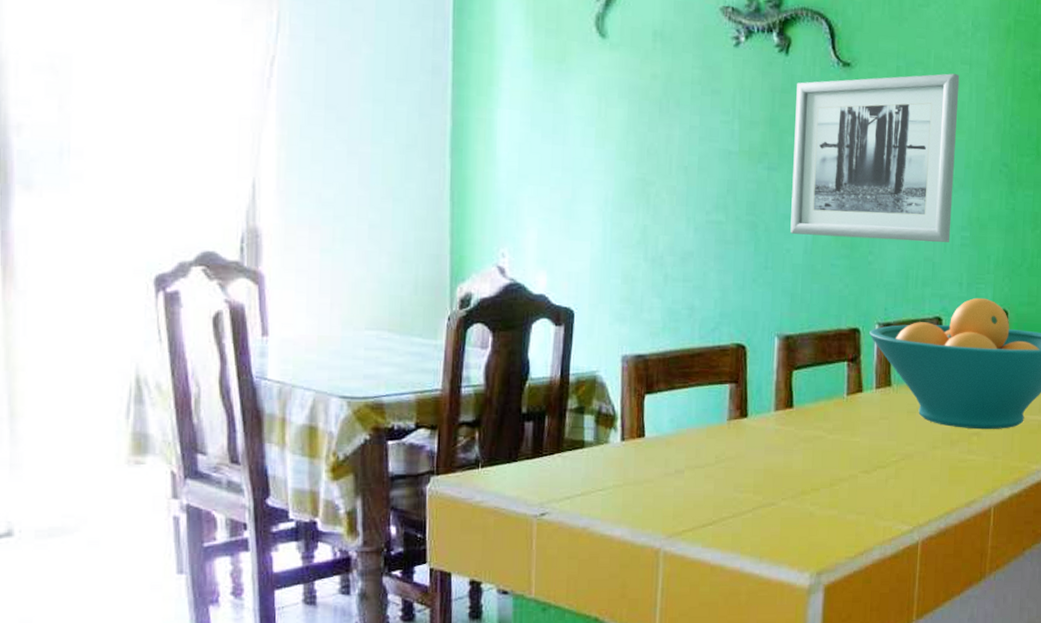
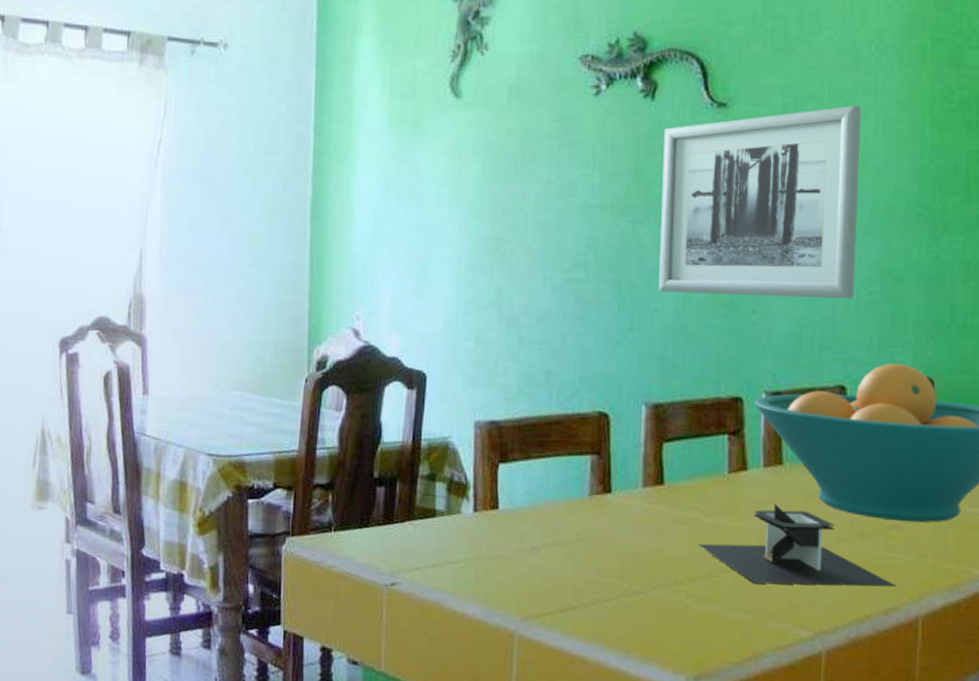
architectural model: none [821,420,975,489] -> present [698,503,895,587]

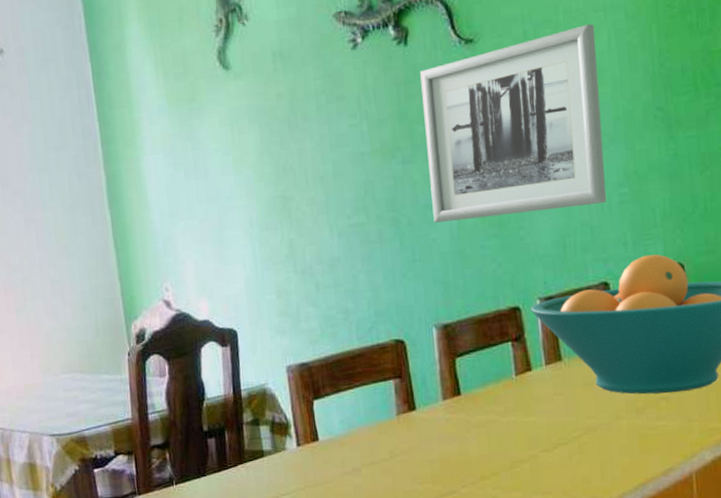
architectural model: present [698,503,895,587] -> none [497,395,669,468]

